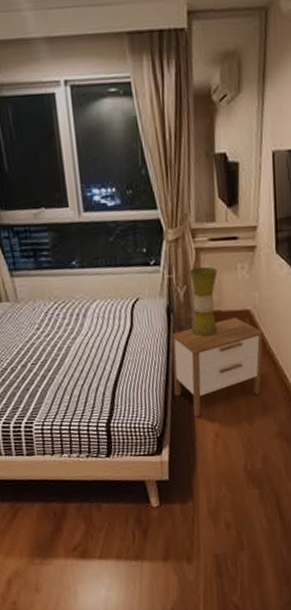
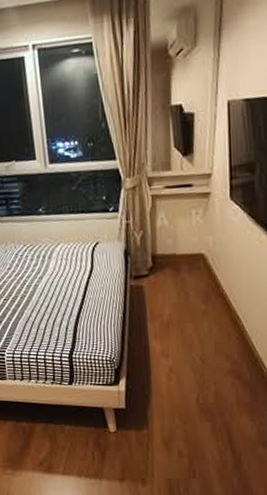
nightstand: present [171,318,264,418] -> none [128,261,217,353]
table lamp: present [189,266,218,337] -> none [146,212,173,278]

